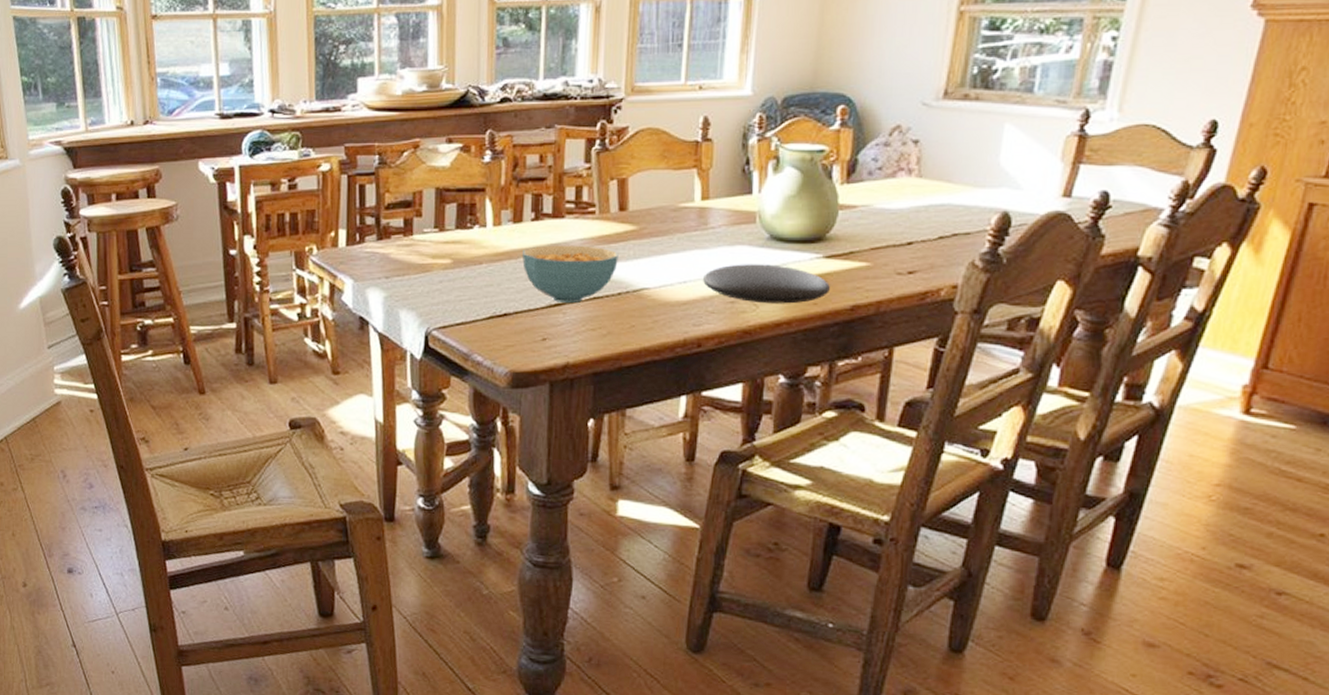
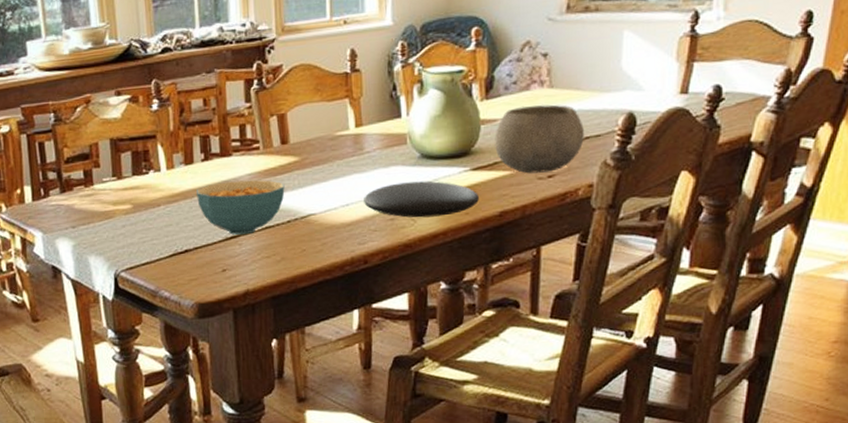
bowl: none [852,195,952,268] -> present [495,104,584,174]

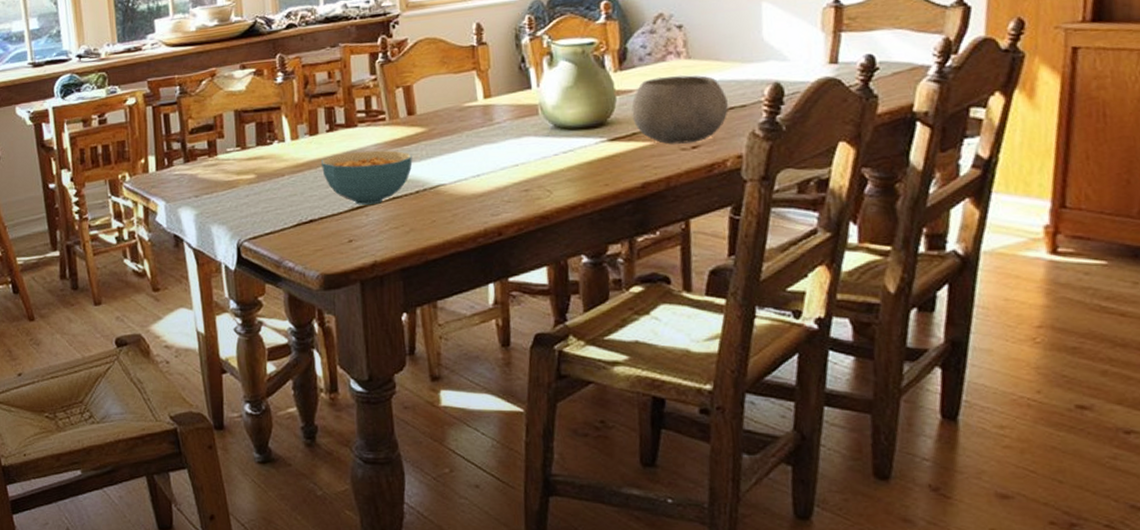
plate: present [364,181,479,218] -> none [495,151,619,189]

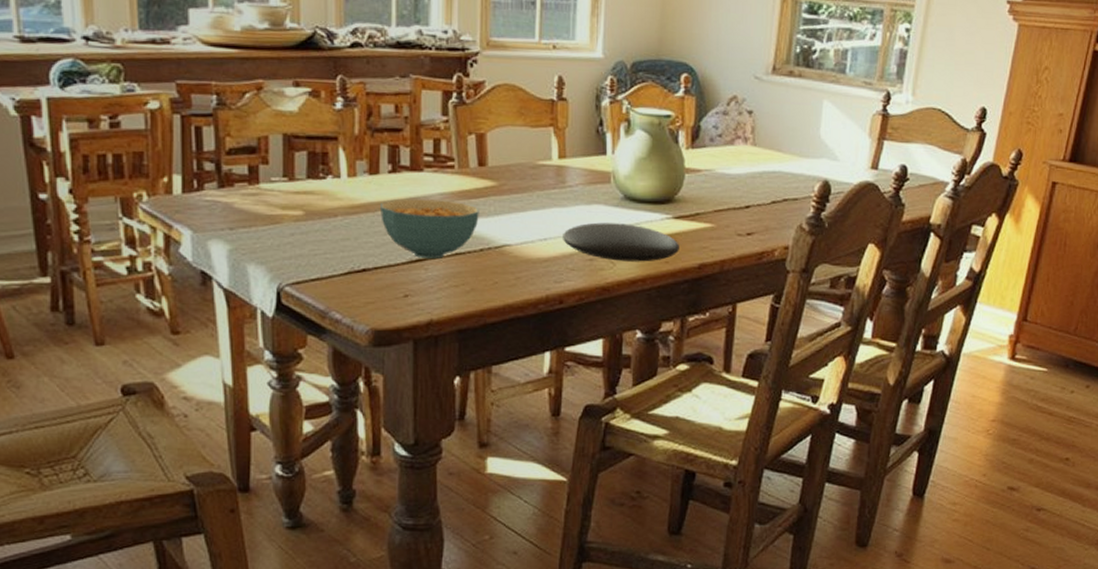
plate: none [495,151,619,189] -> present [563,222,679,262]
bowl: present [631,75,728,144] -> none [698,161,783,230]

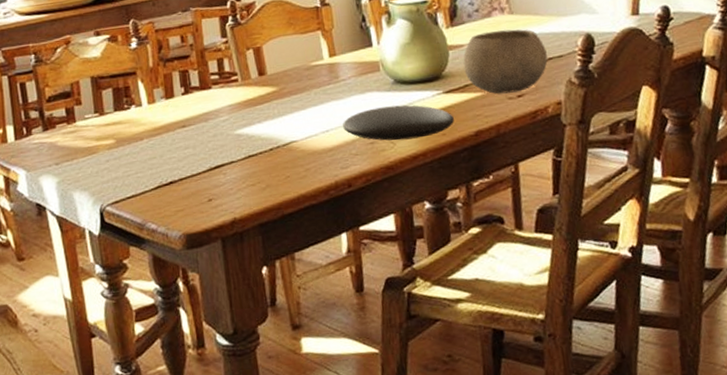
cereal bowl: present [381,198,479,258] -> none [178,110,265,165]
bowl: none [698,161,783,230] -> present [463,29,548,94]

